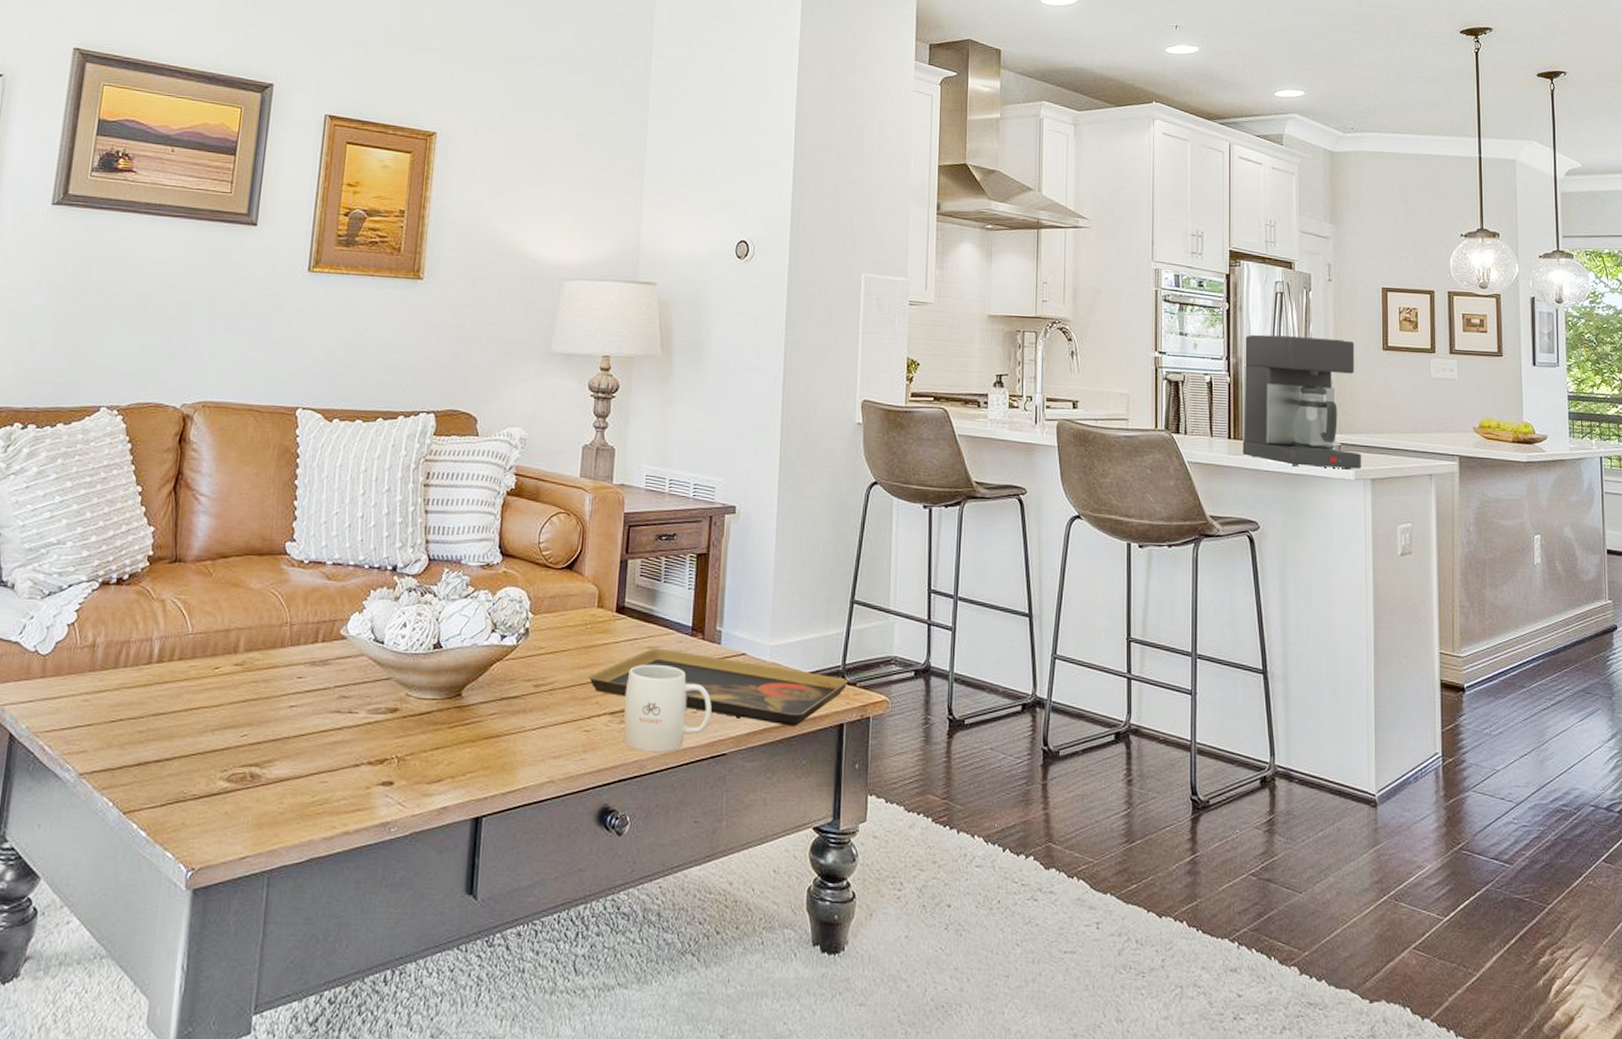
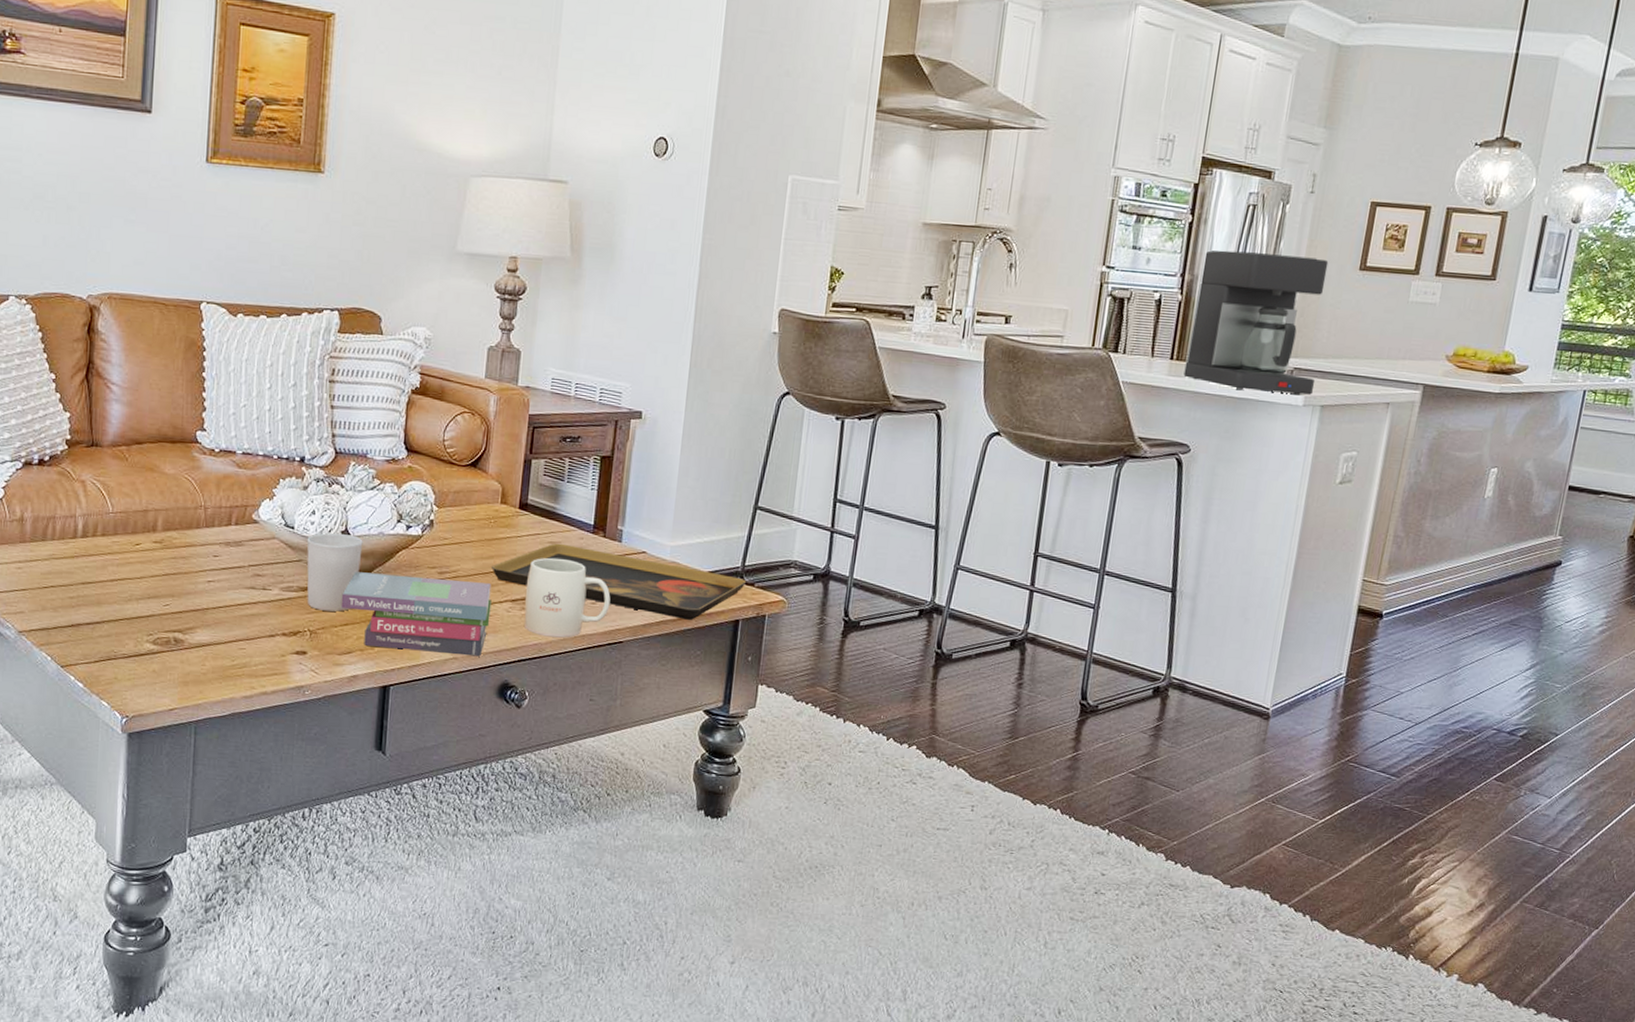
candle holder: none [395,646,456,734] -> present [306,532,363,612]
books: none [431,688,590,778] -> present [340,572,492,657]

